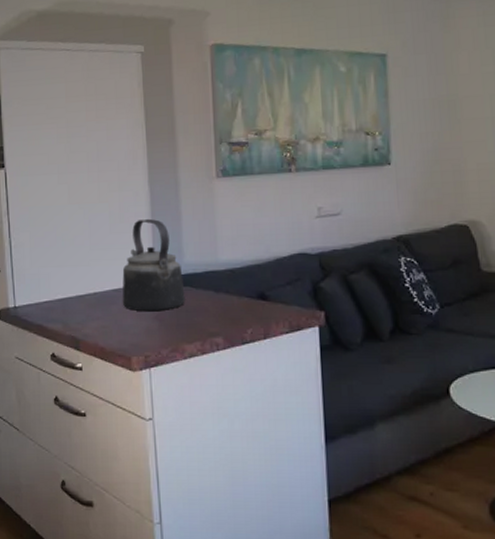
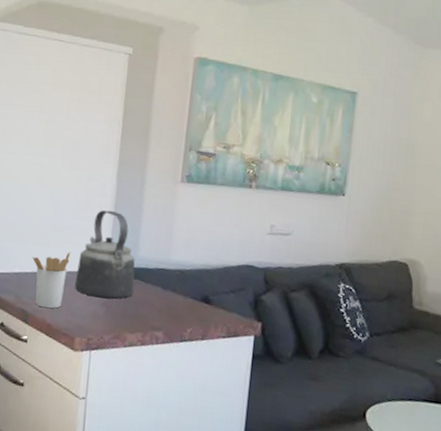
utensil holder: none [74,268,113,331] -> present [32,251,71,309]

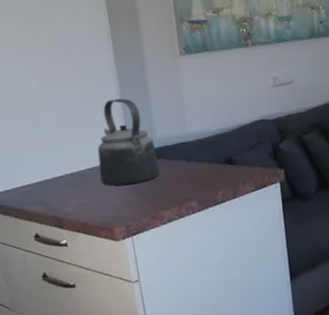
utensil holder: present [32,251,71,309] -> none [50,148,93,210]

